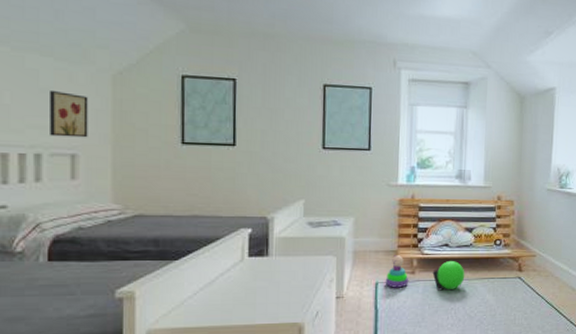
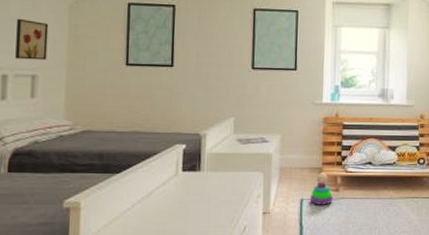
ball: present [432,261,465,291] -> none [356,179,389,209]

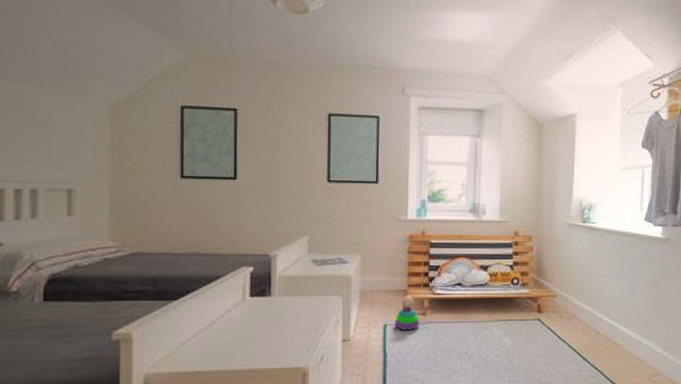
wall art: present [15,18,49,60] -> none [46,122,86,172]

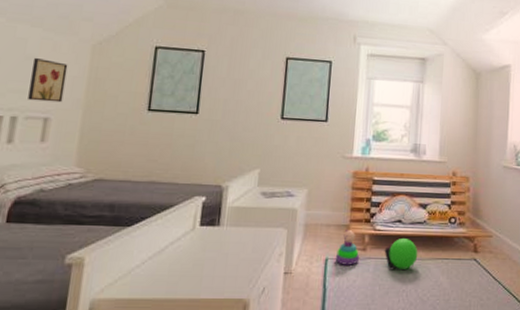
wall art: none [46,122,86,172] -> present [28,57,68,103]
ball: none [444,302,480,334] -> present [384,238,418,270]

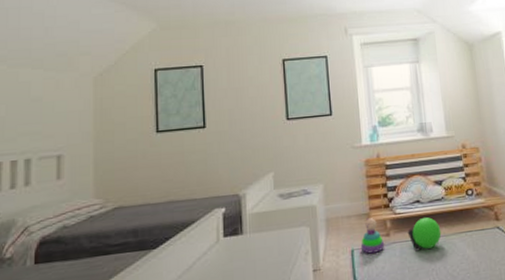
wall art: present [28,57,68,103] -> none [39,98,73,141]

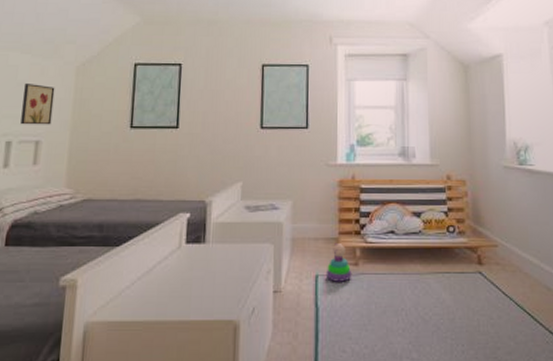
wall art: none [39,98,73,141] -> present [20,82,55,125]
ball: present [407,217,442,252] -> none [378,251,415,287]

